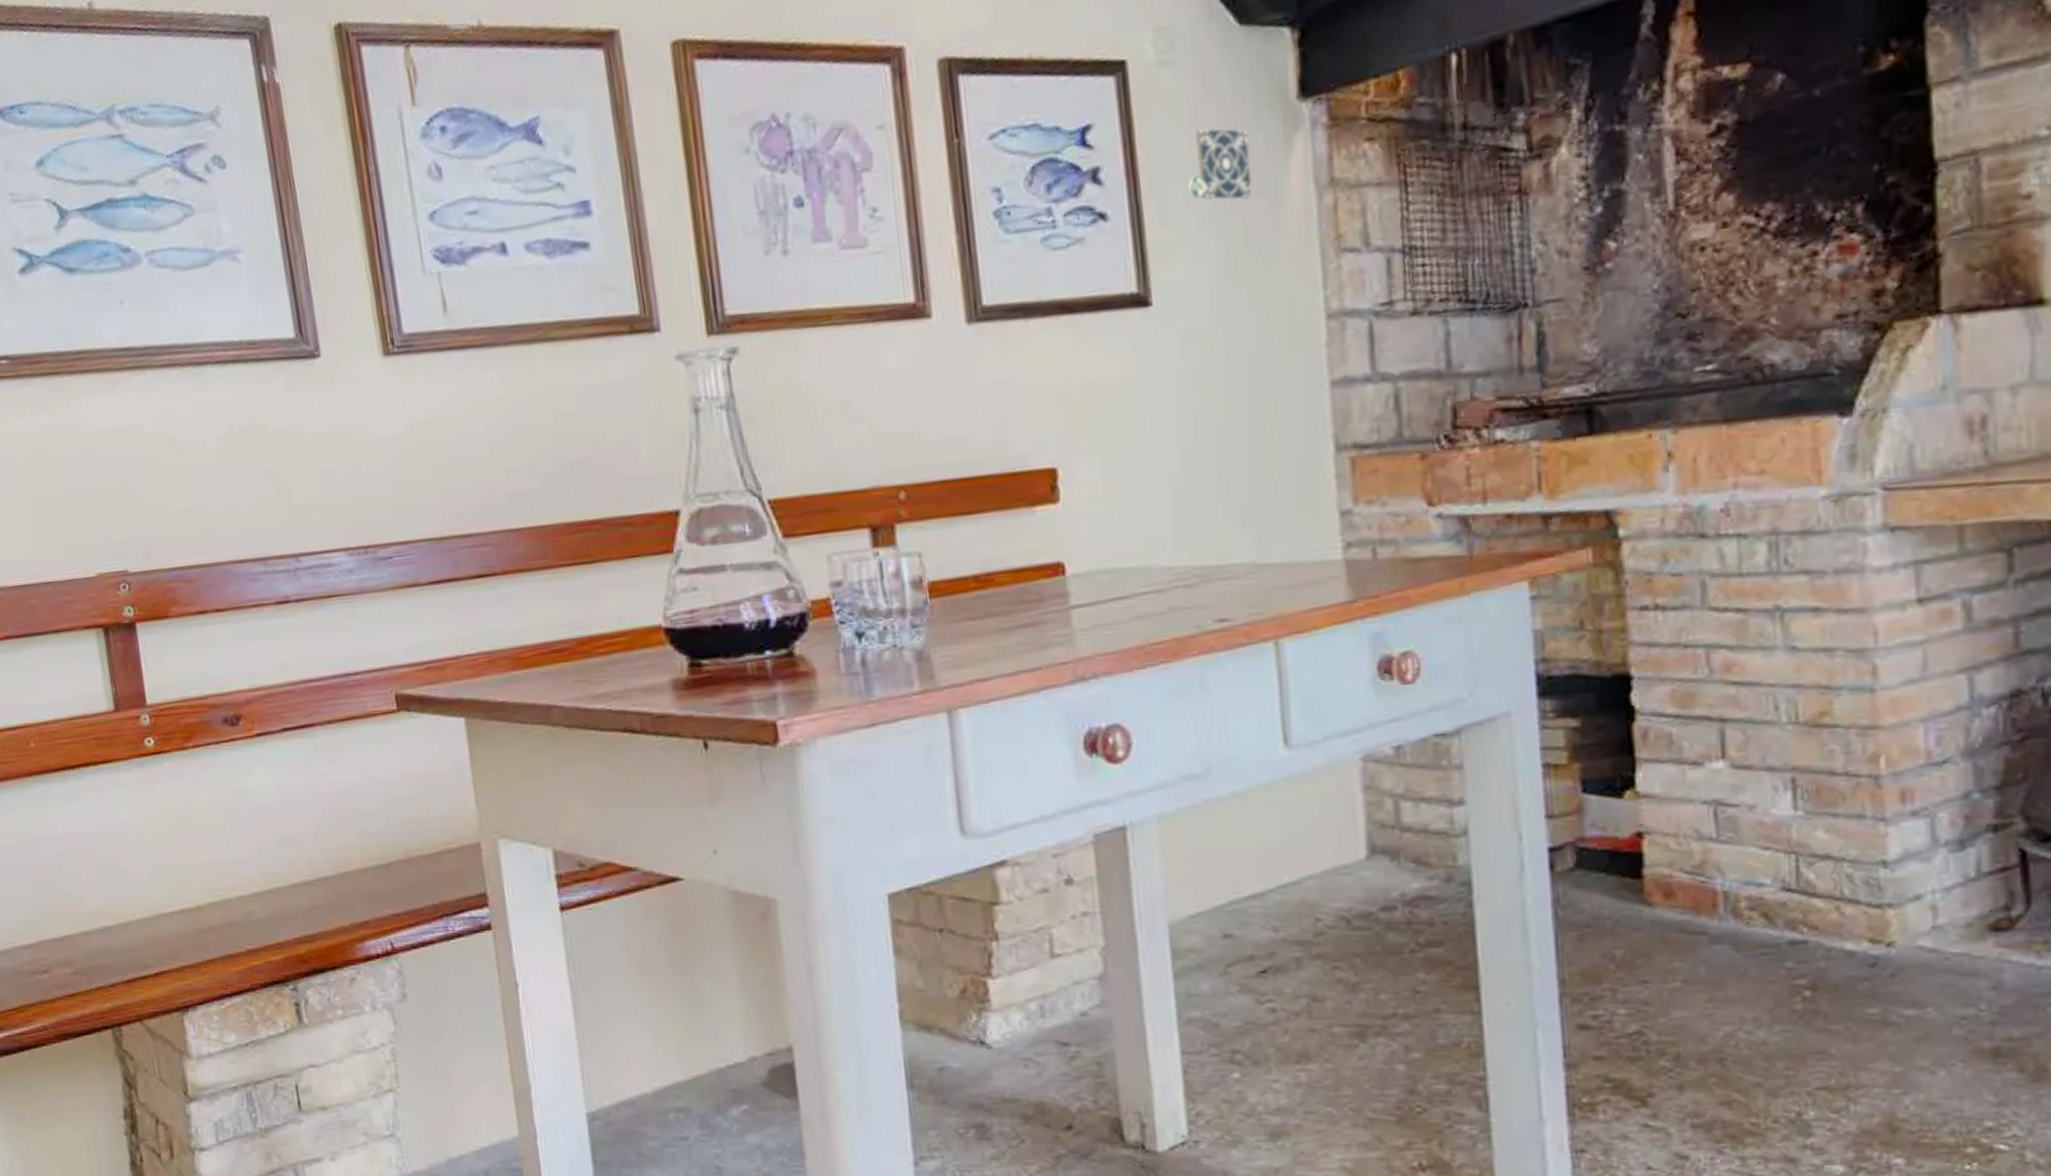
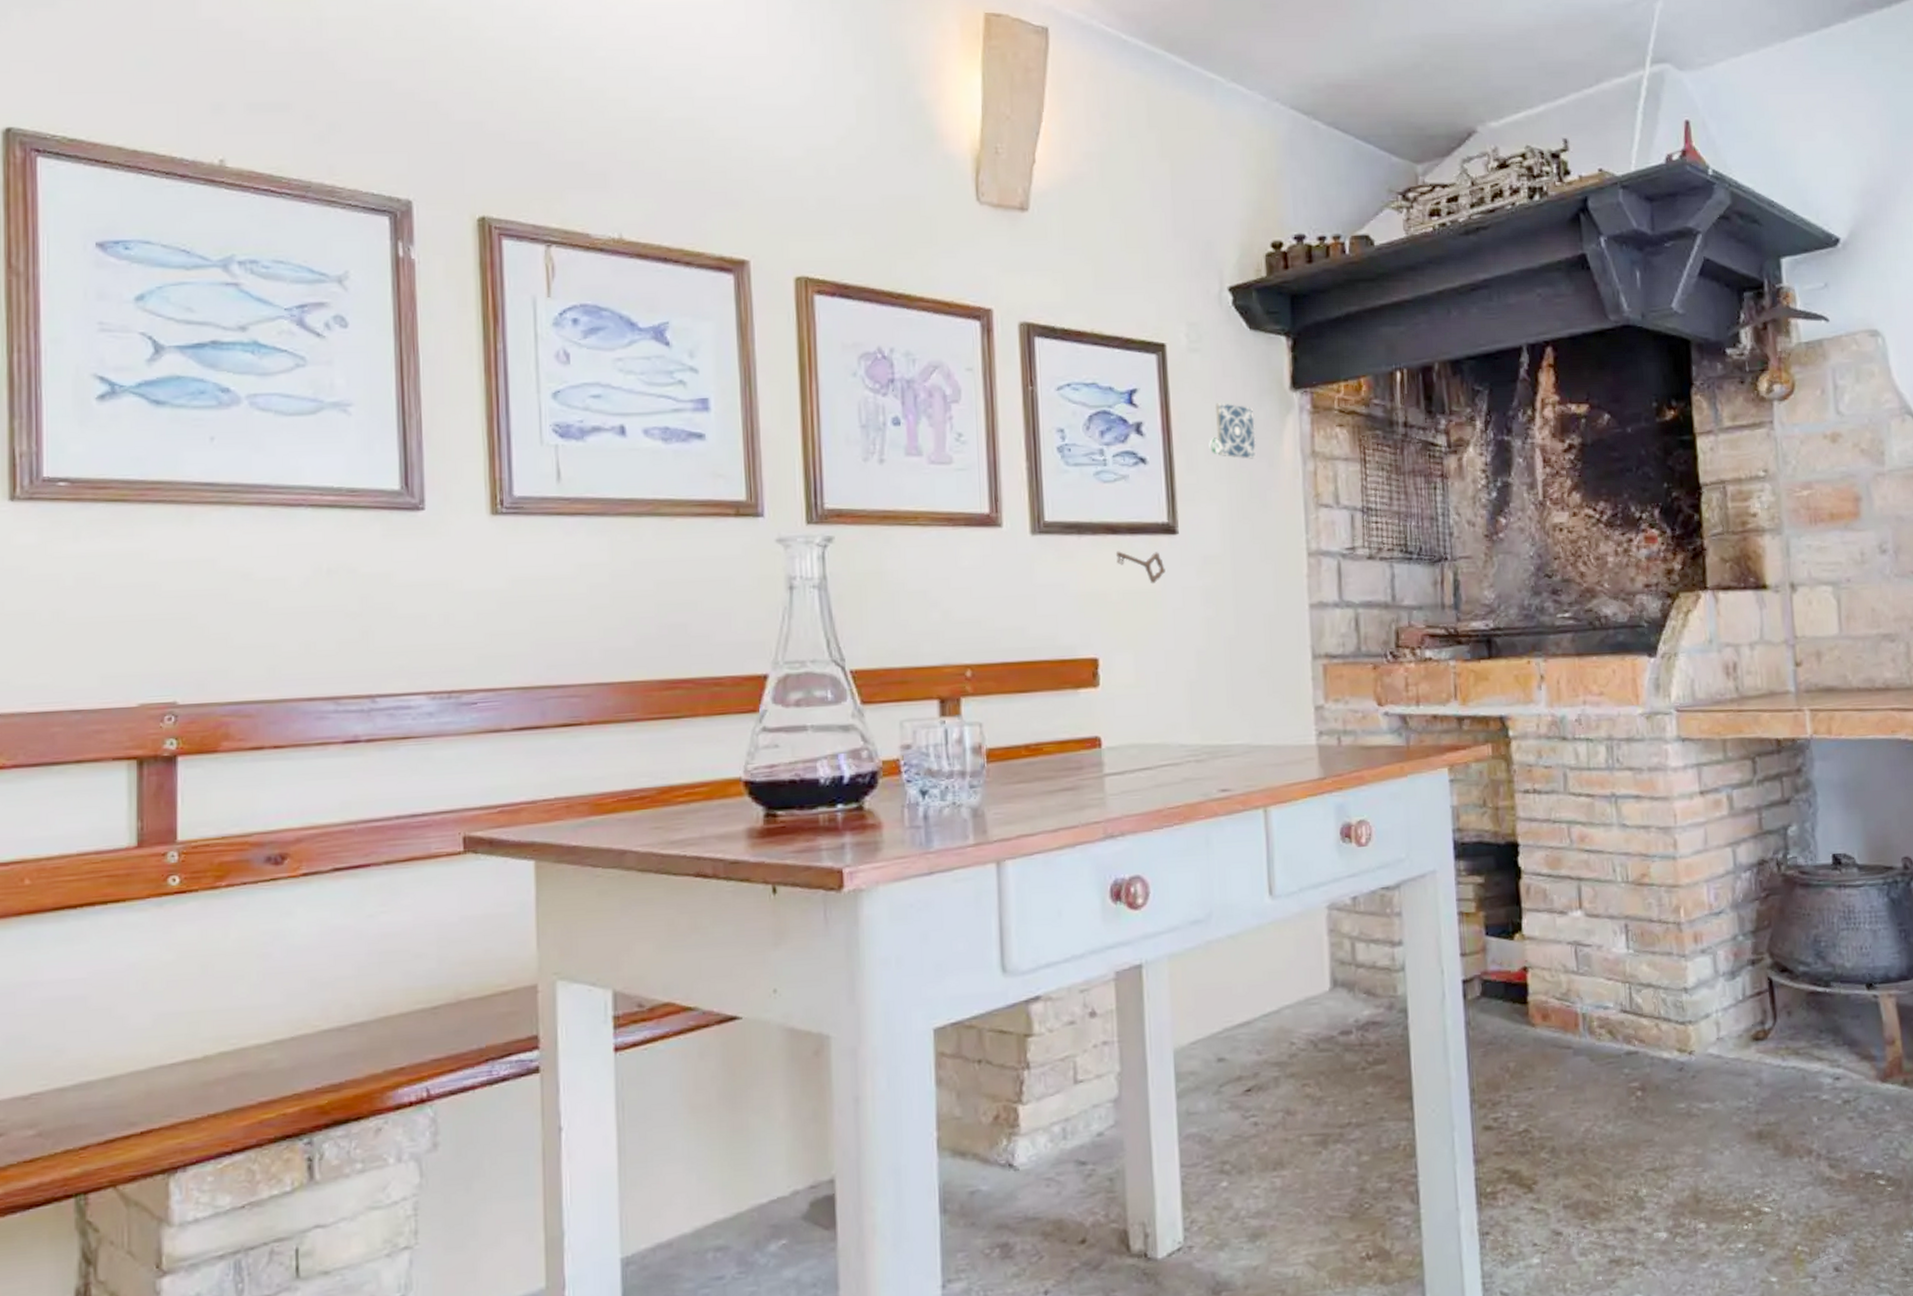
decorative key: none [1072,331,1137,372] -> present [1115,551,1166,584]

